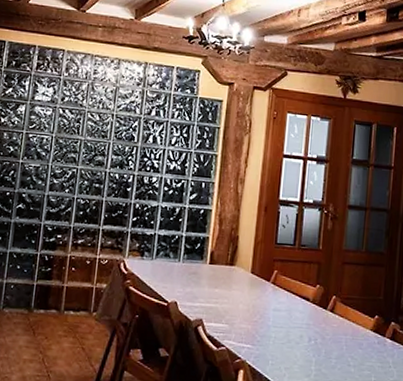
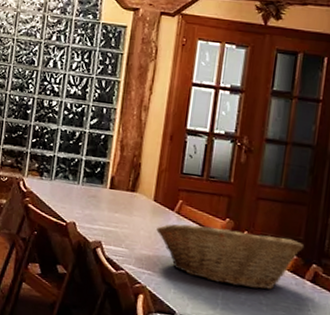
fruit basket: none [254,291,384,352] -> present [156,223,305,290]

